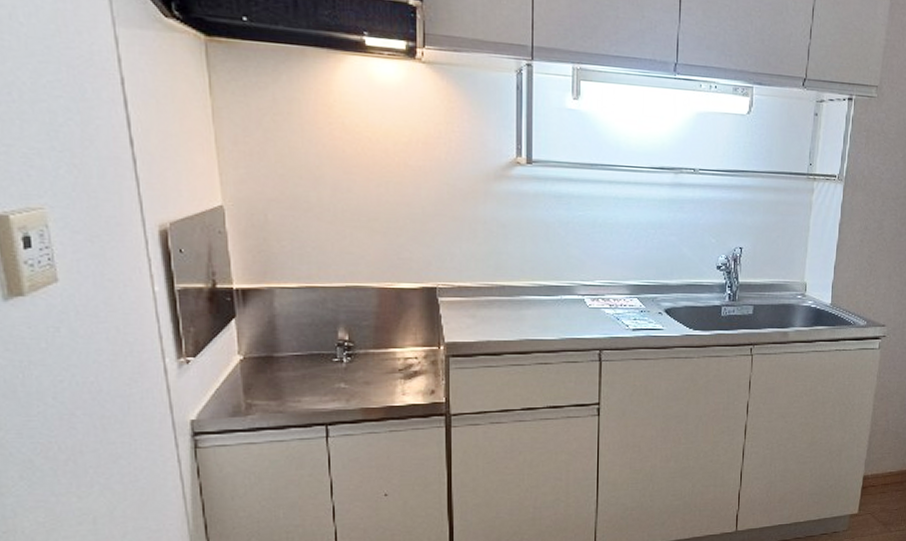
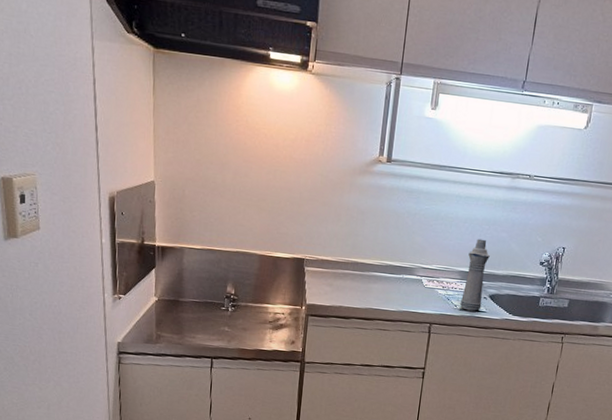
bottle: none [633,245,660,330] -> present [460,238,490,312]

